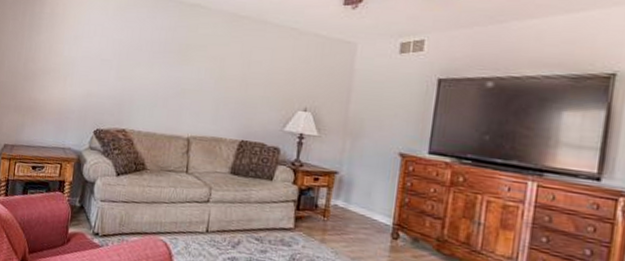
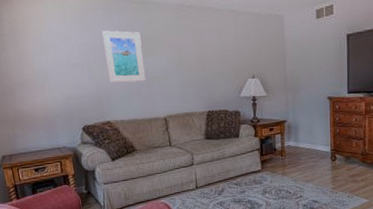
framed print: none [136,29,182,92] -> present [101,30,146,83]

